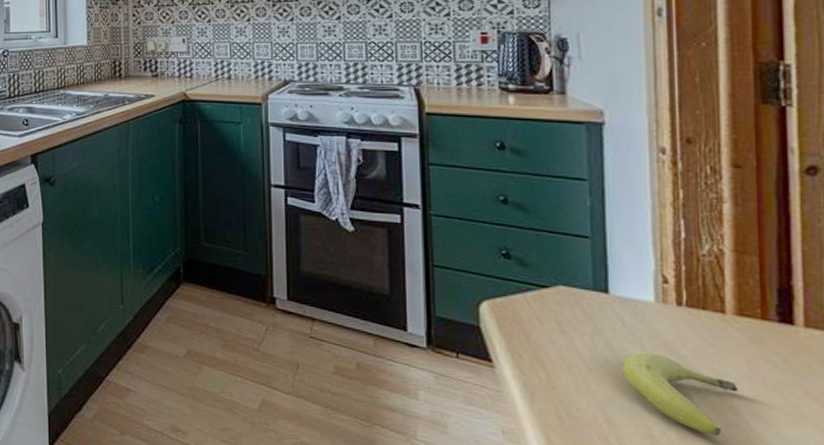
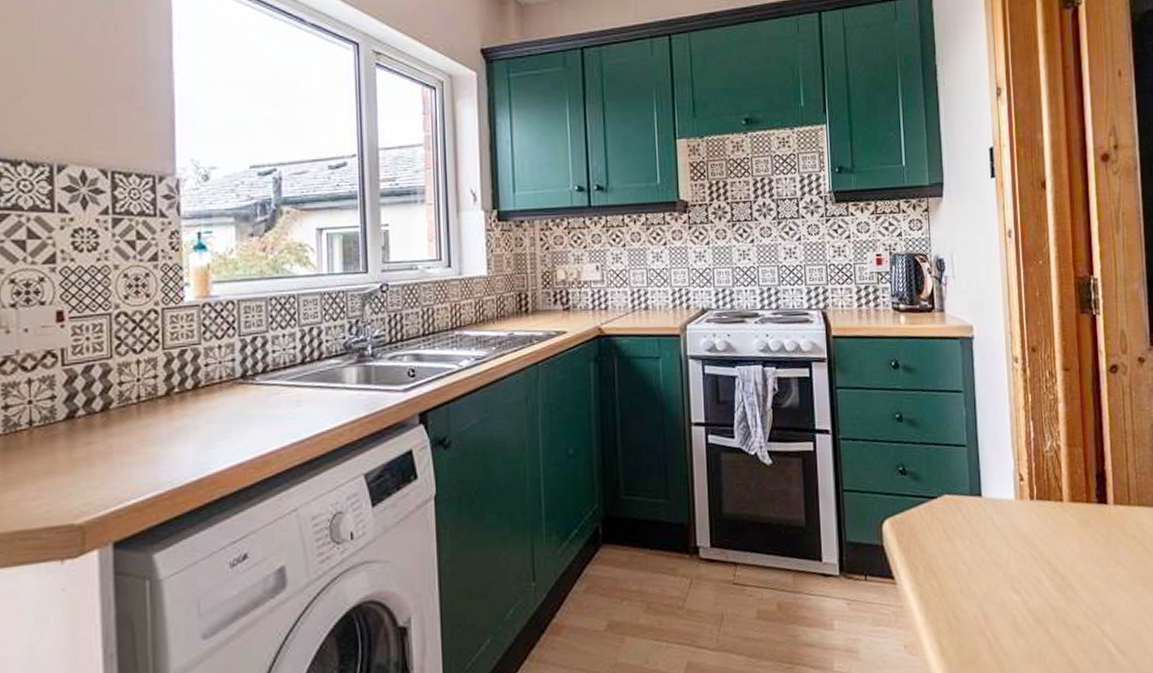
fruit: present [623,352,739,437] -> none [994,546,1074,614]

